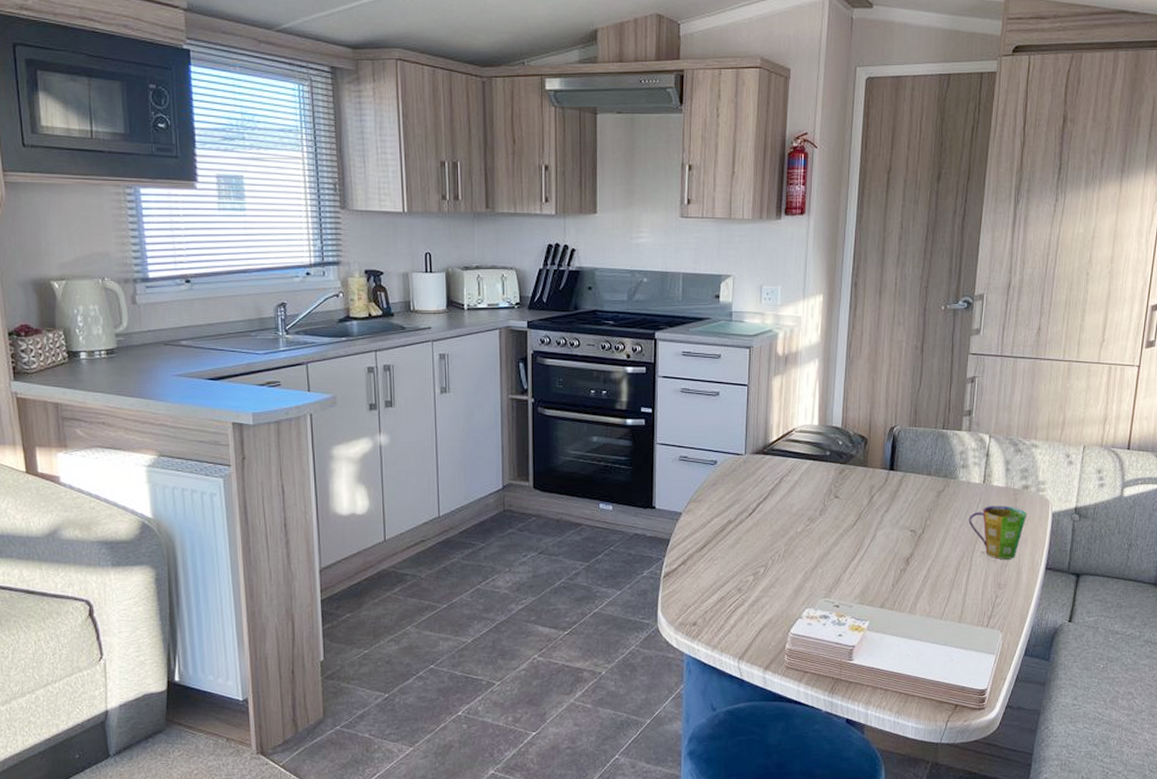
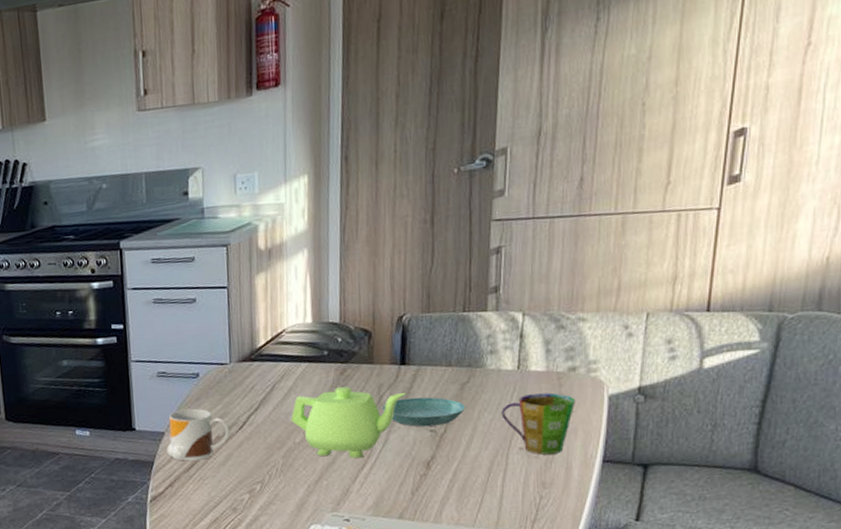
mug: none [683,493,741,542] -> present [167,408,231,462]
teapot: none [794,485,893,550] -> present [291,387,407,458]
saucer: none [872,500,941,527] -> present [382,397,466,427]

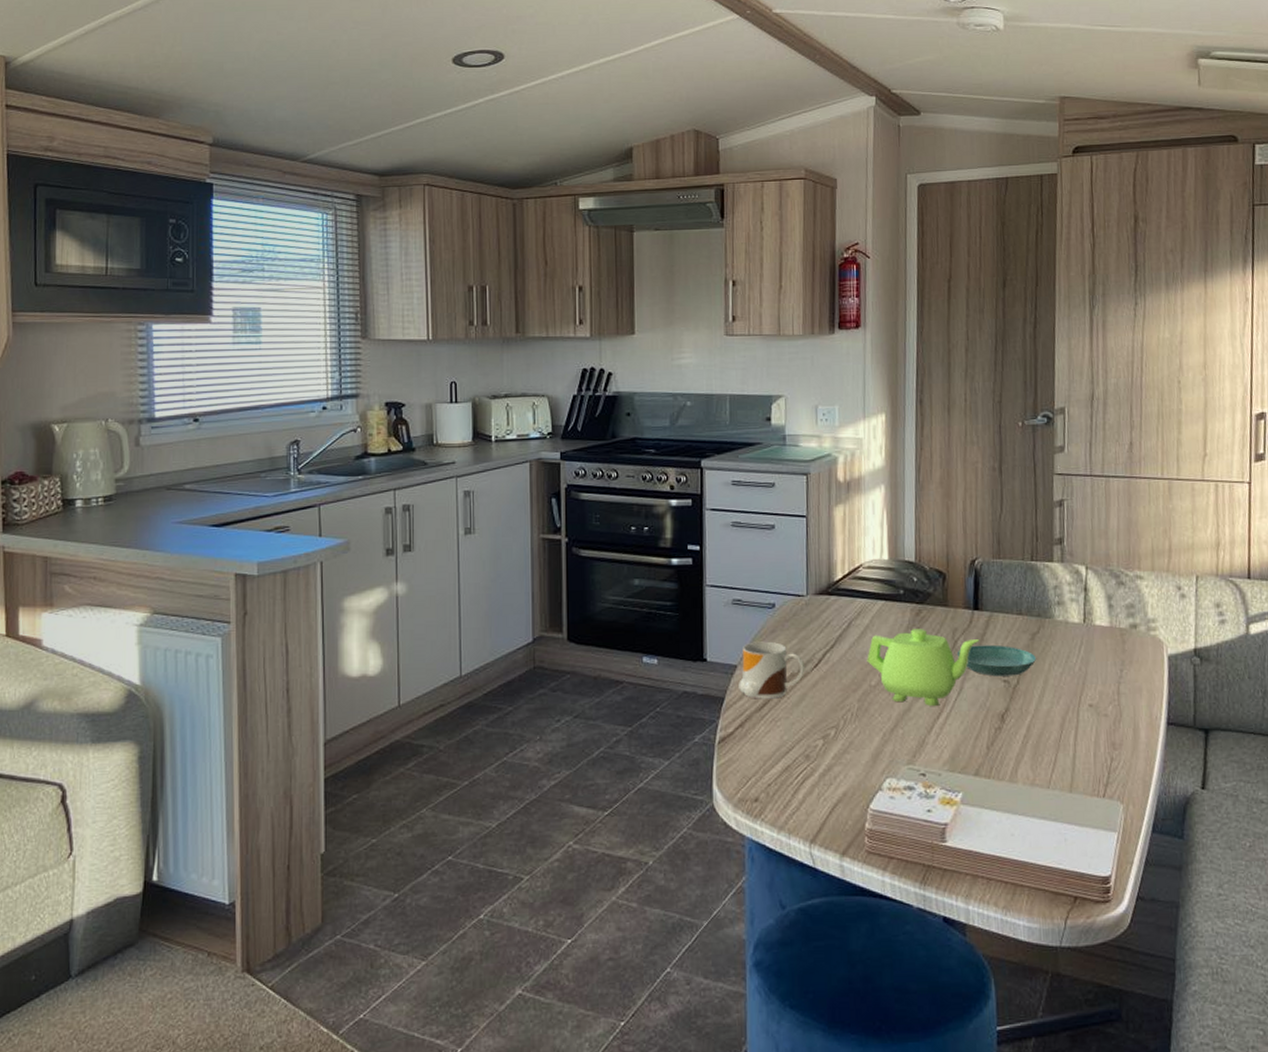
cup: present [501,392,576,455] -> none [1070,649,1139,713]

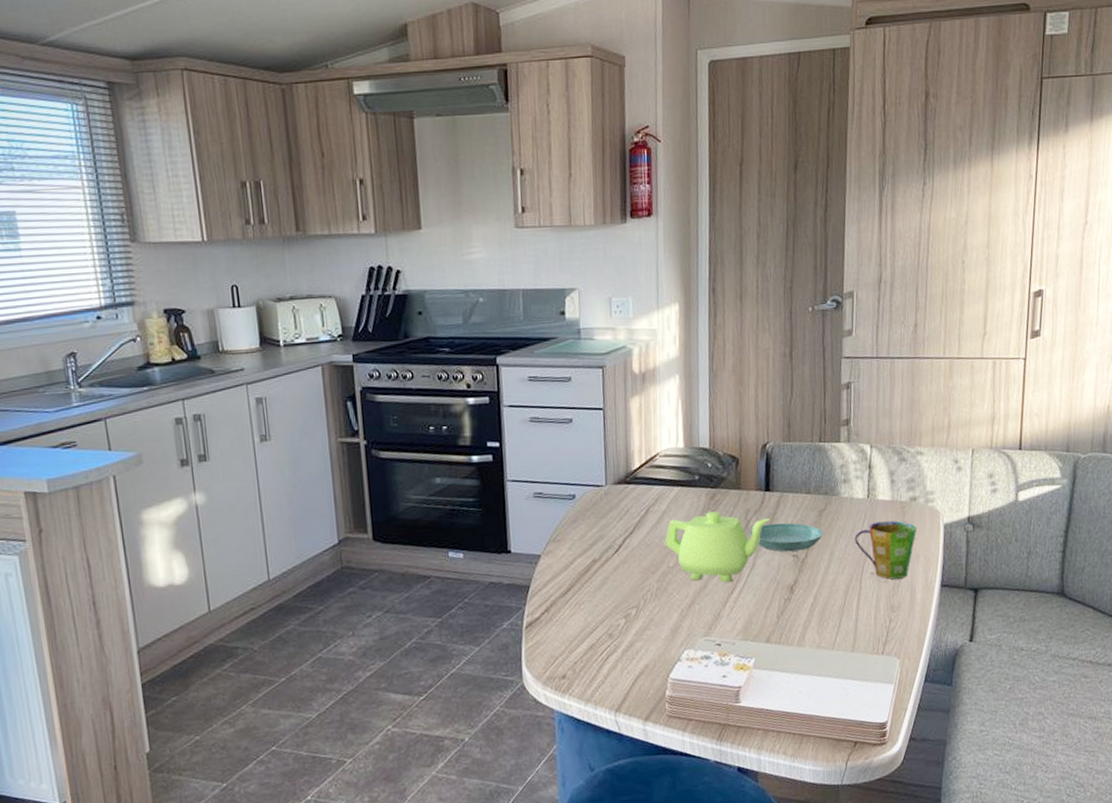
mug: present [739,641,806,699] -> none [543,530,607,586]
cup: none [1070,649,1139,713] -> present [854,520,917,580]

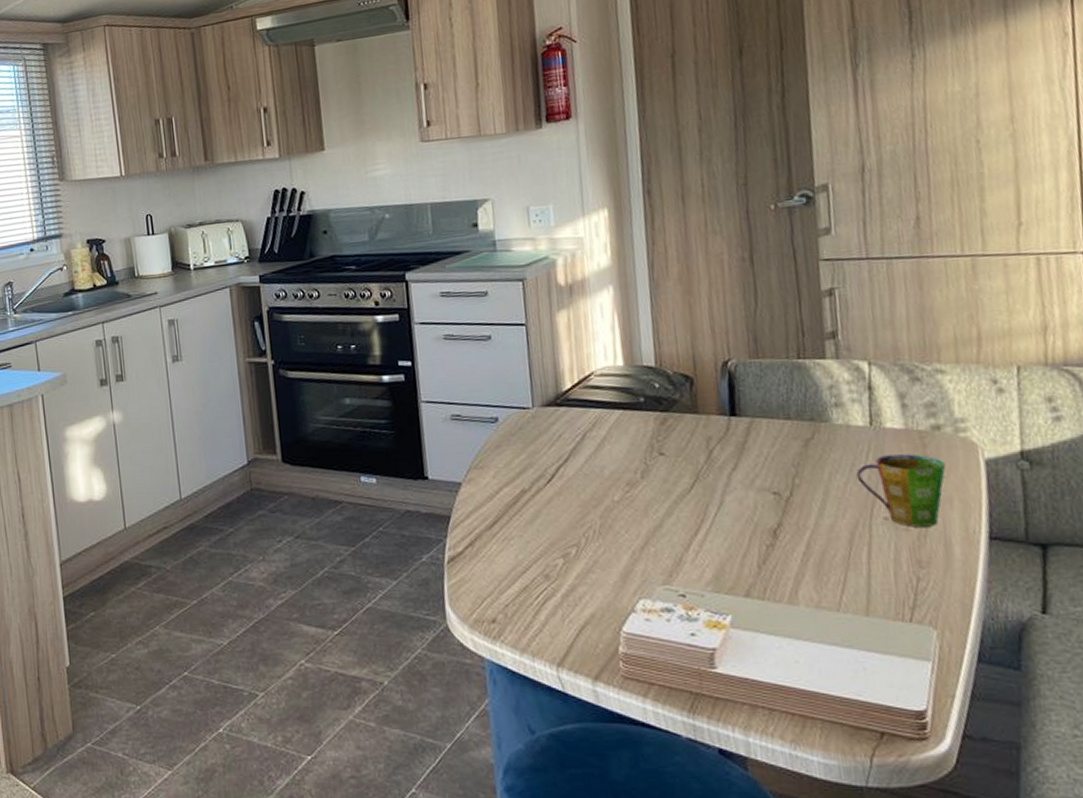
teapot: present [664,511,771,583] -> none [607,438,741,522]
saucer: present [749,522,824,552] -> none [713,453,814,489]

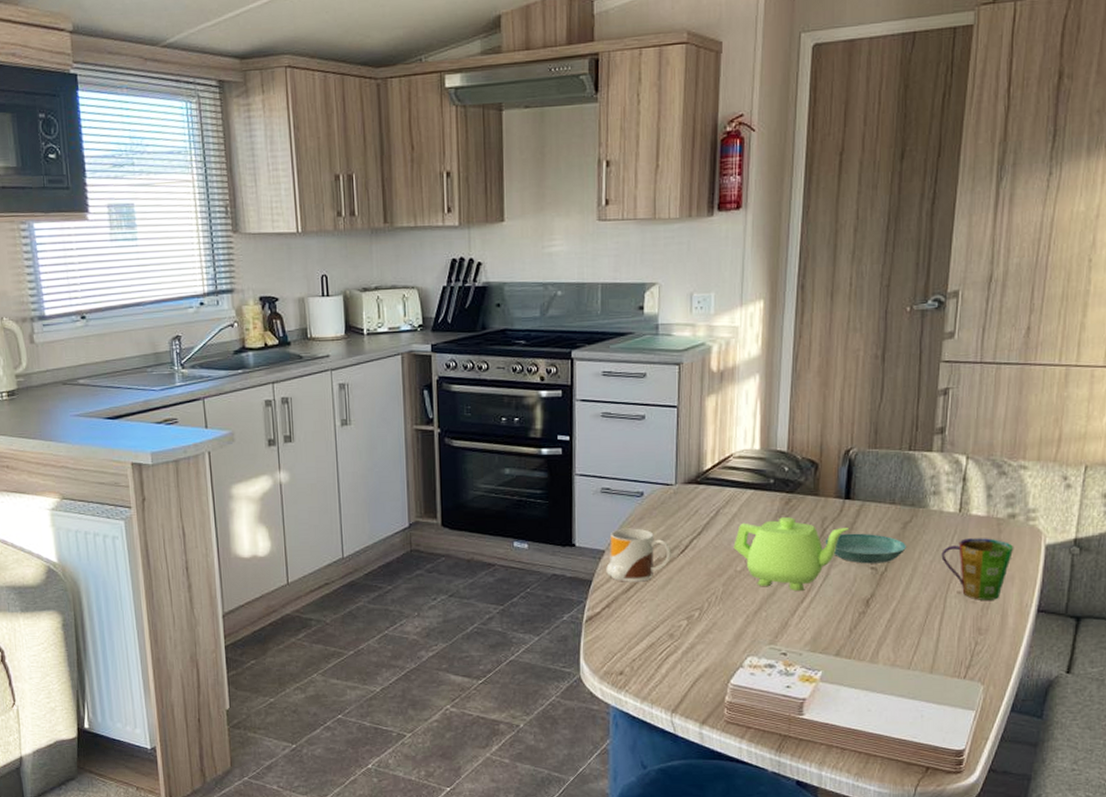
mug: none [464,457,538,518] -> present [606,528,672,582]
teapot: none [607,438,741,522] -> present [733,517,850,591]
saucer: none [713,453,814,489] -> present [825,533,907,564]

